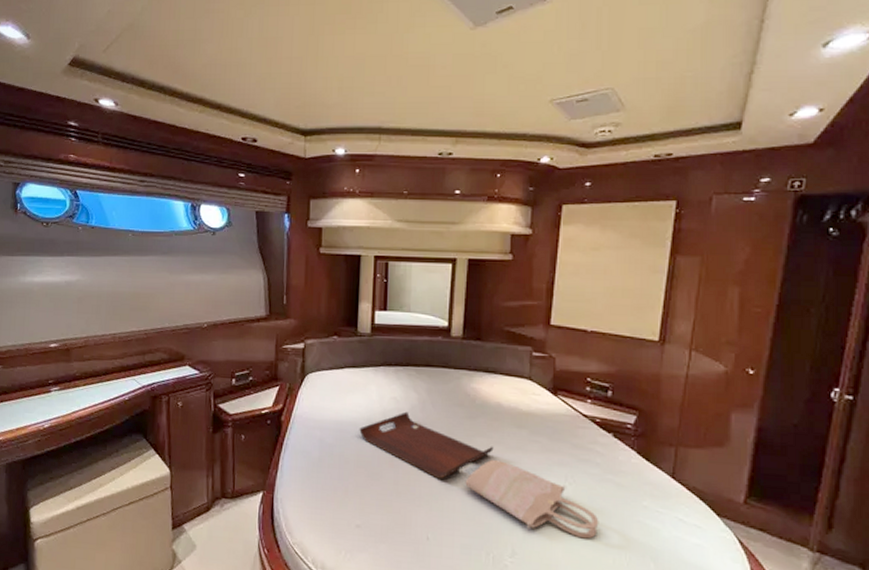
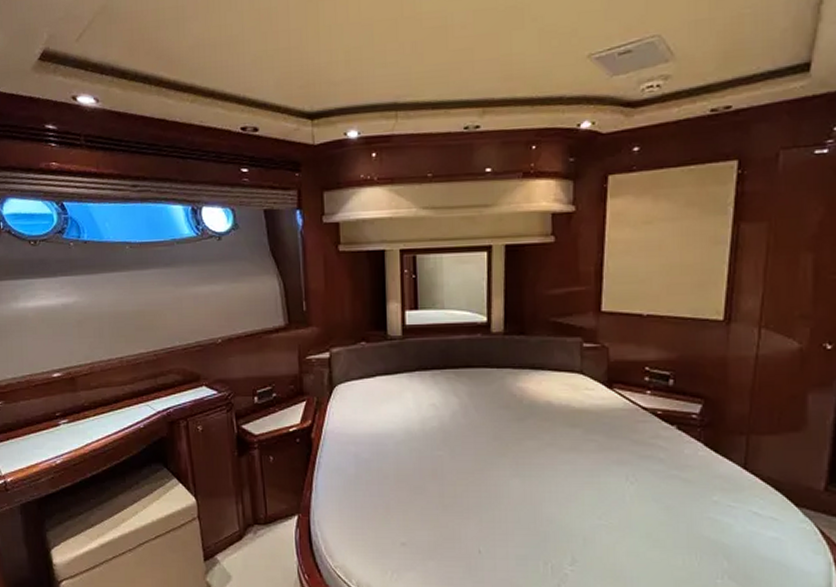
serving tray: present [359,411,494,479] -> none [397,418,546,488]
shopping bag: present [465,459,599,539] -> none [516,462,666,540]

